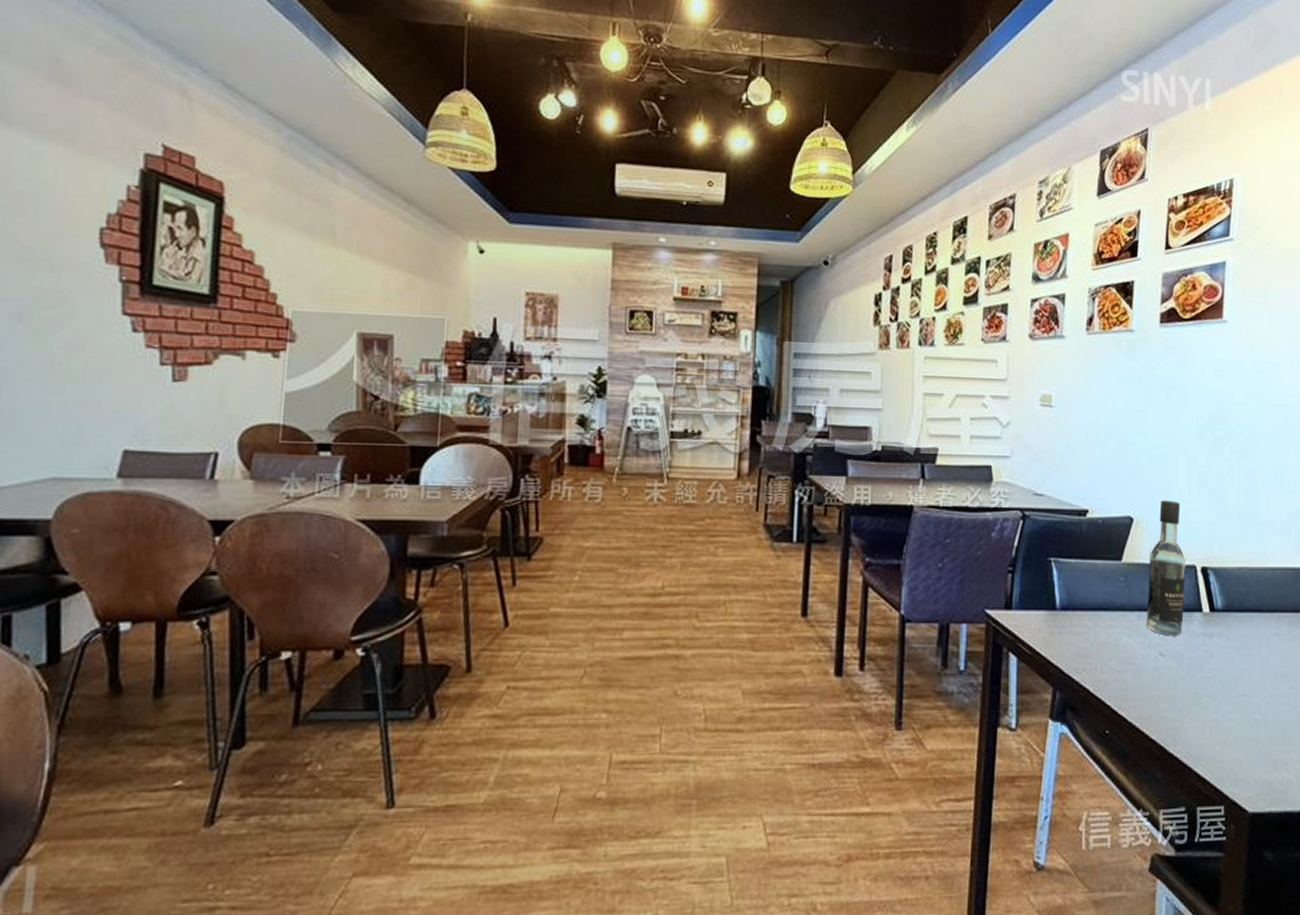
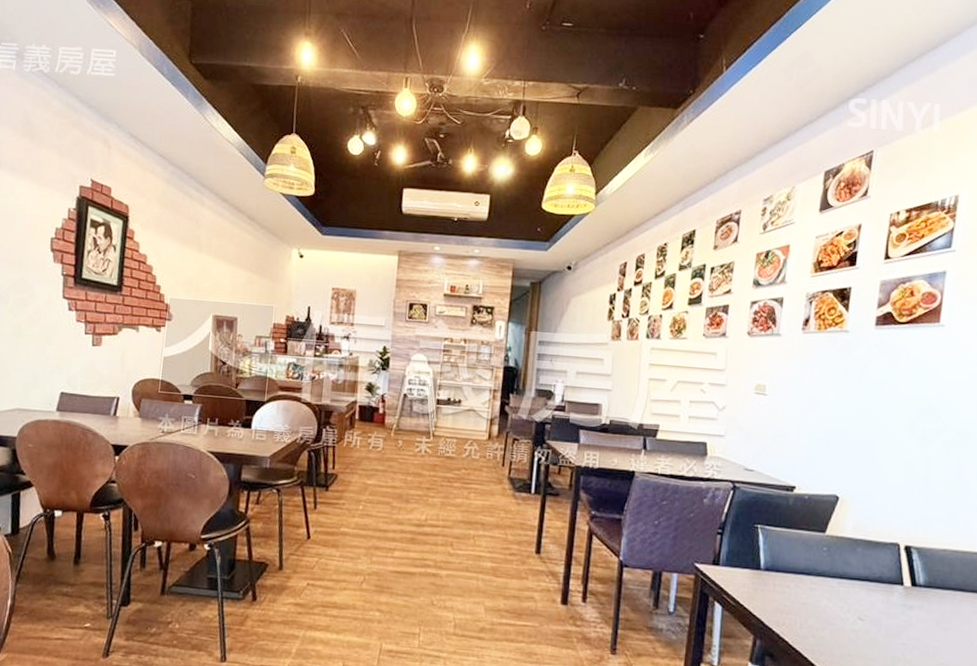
bottle: present [1146,500,1186,636] -> none [846,483,889,604]

